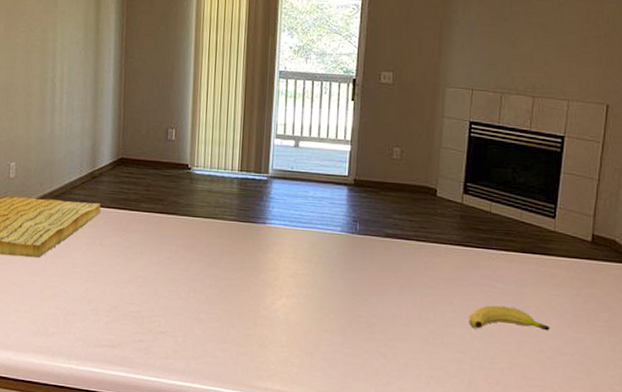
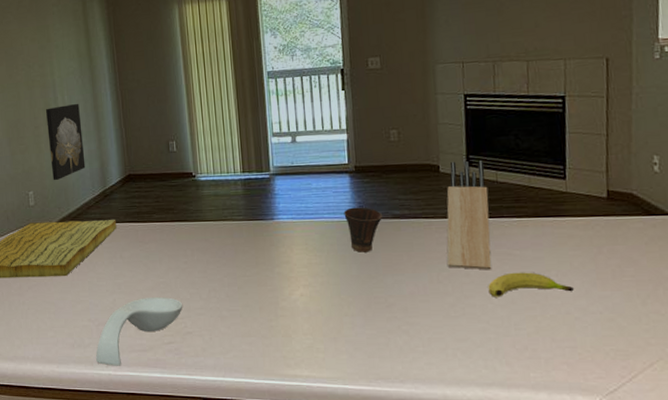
wall art: none [39,75,79,155] -> present [45,103,86,181]
spoon rest: none [58,290,160,361] -> present [96,297,183,366]
cup: none [337,221,376,269] -> present [344,207,383,252]
knife block: none [432,186,481,301] -> present [446,160,492,270]

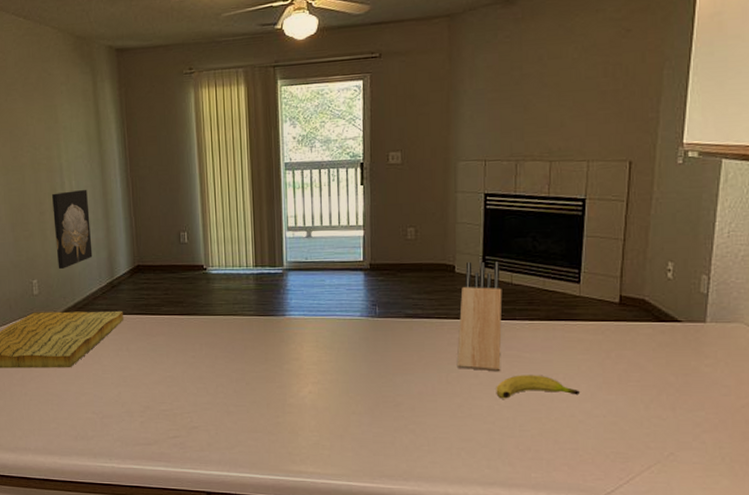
spoon rest: present [96,297,183,366] -> none [99,391,190,459]
cup: present [344,207,383,252] -> none [356,305,396,351]

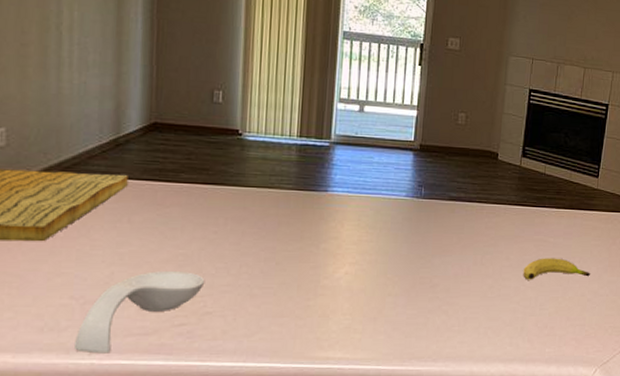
wall art: present [51,189,93,270] -> none [40,22,95,119]
spoon rest: none [99,391,190,459] -> present [75,271,205,354]
knife block: present [456,261,503,372] -> none [491,150,537,255]

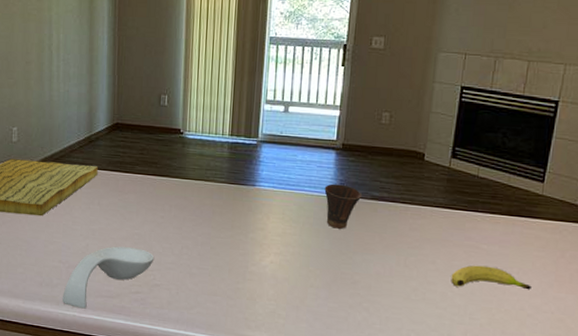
cup: none [402,186,440,232] -> present [324,183,363,229]

